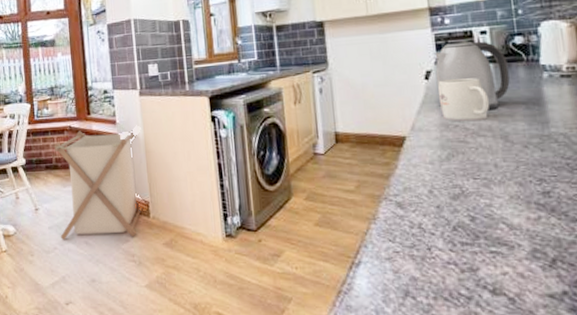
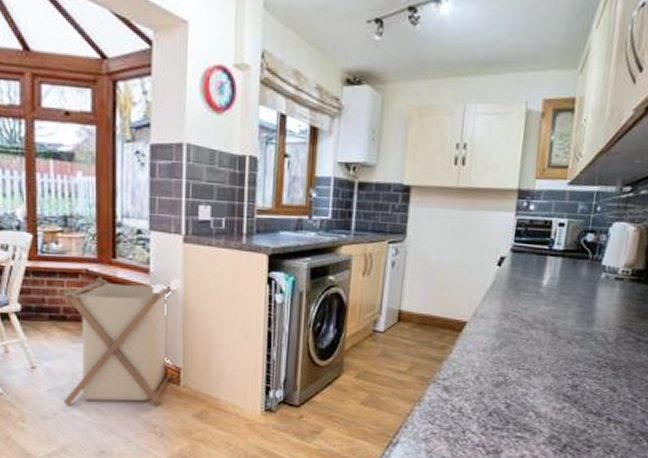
kettle: present [435,41,510,111] -> none [505,230,575,305]
mug: present [437,78,490,122] -> none [504,267,550,314]

